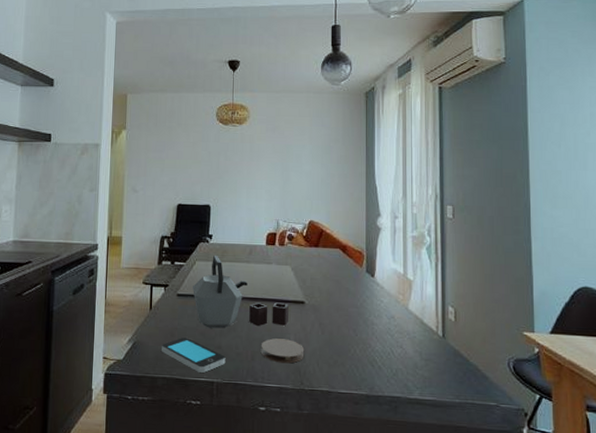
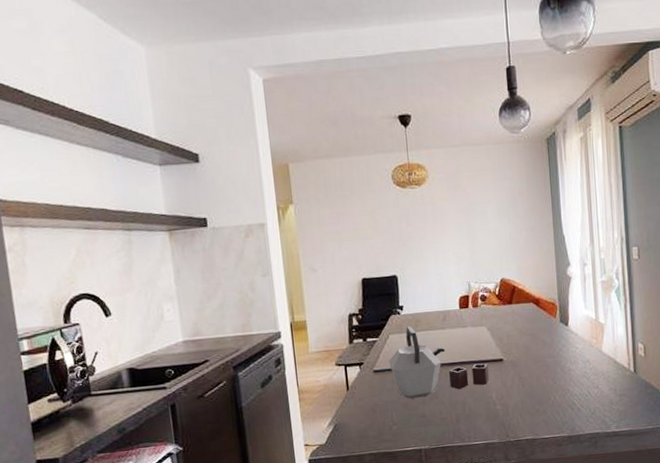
smartphone: present [162,337,226,374] -> none [364,412,431,444]
coaster: present [260,338,305,364] -> none [464,397,508,421]

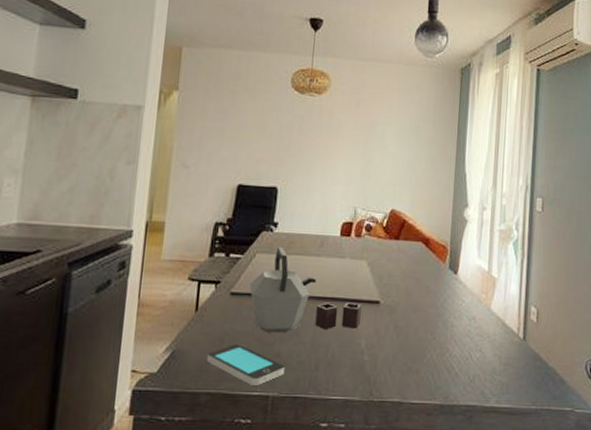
smartphone: none [364,412,431,444] -> present [207,344,285,387]

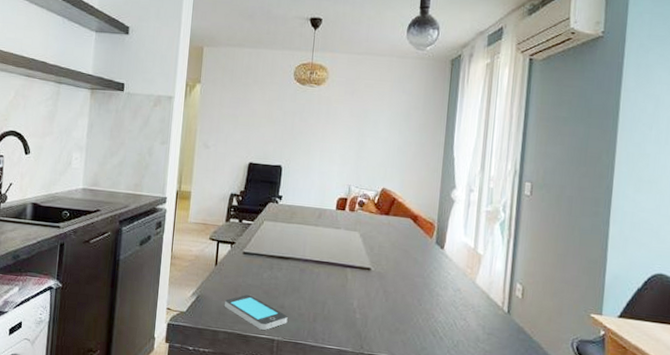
kettle: present [250,247,362,333] -> none [259,217,354,290]

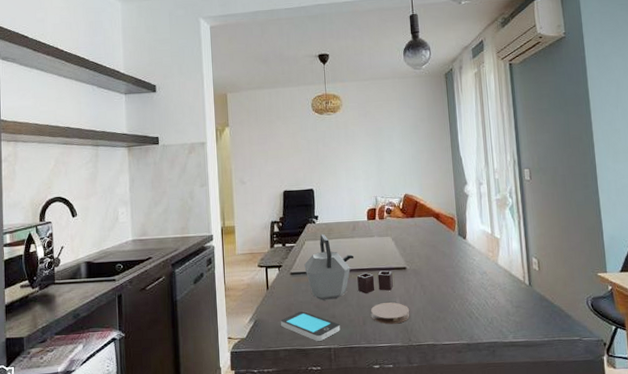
kettle: none [259,217,354,290] -> present [304,234,393,300]
coaster: none [323,302,367,328] -> present [370,302,410,325]

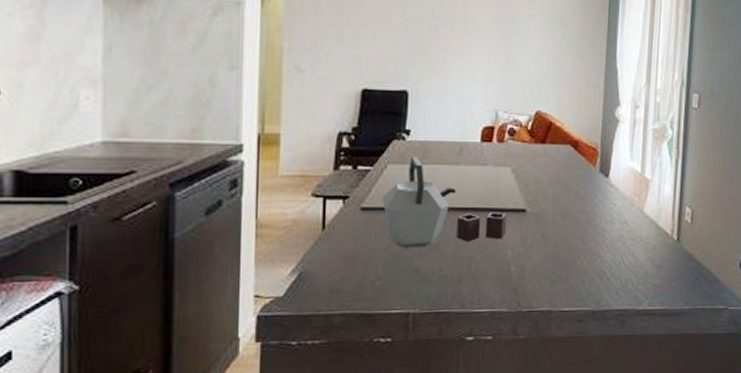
smartphone: present [281,311,340,342] -> none [339,262,426,305]
coaster: present [370,302,410,325] -> none [470,255,524,284]

